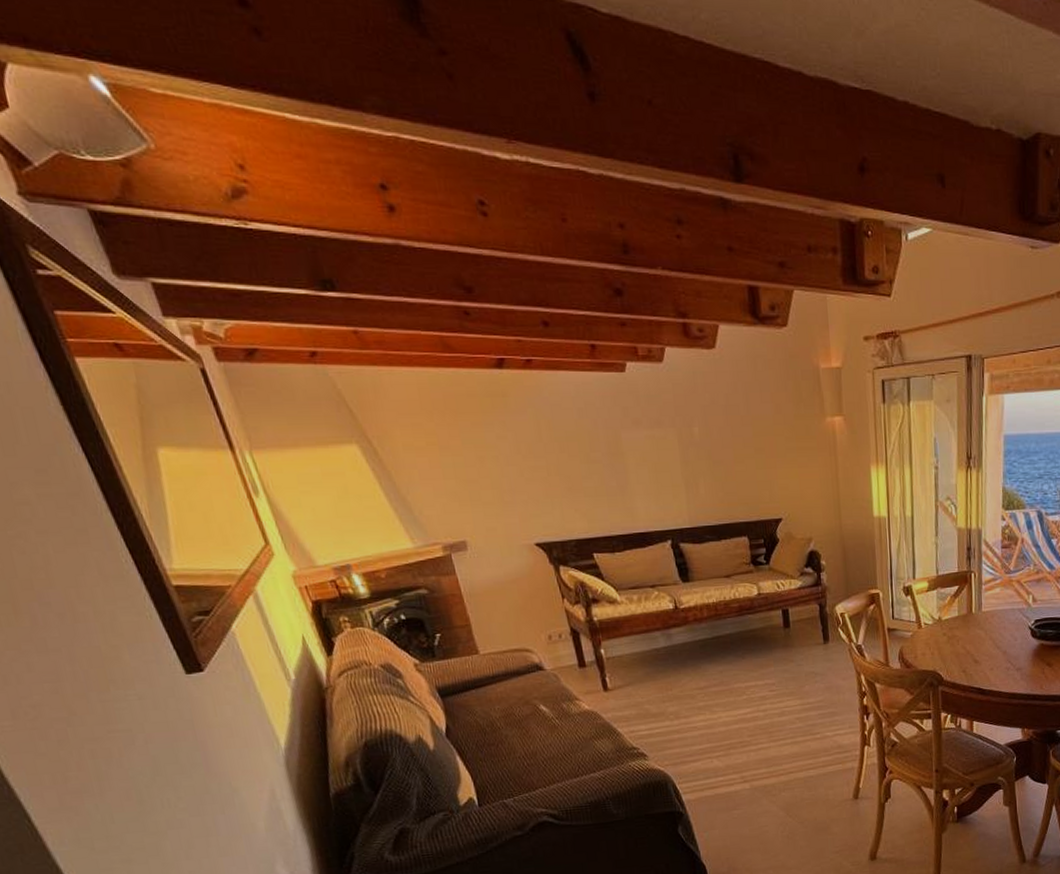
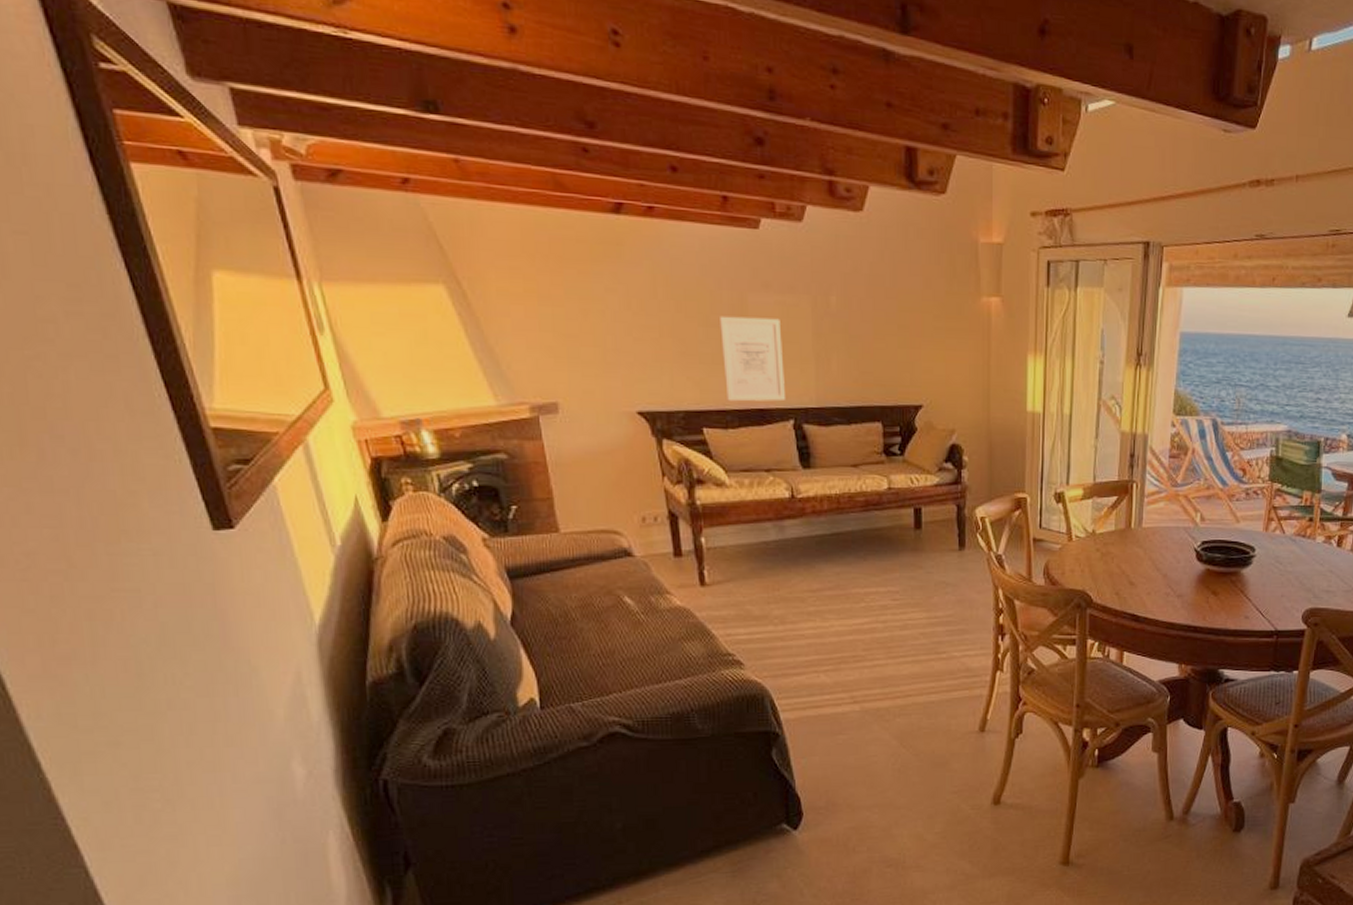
wall art: none [598,451,663,528] -> present [720,315,786,402]

